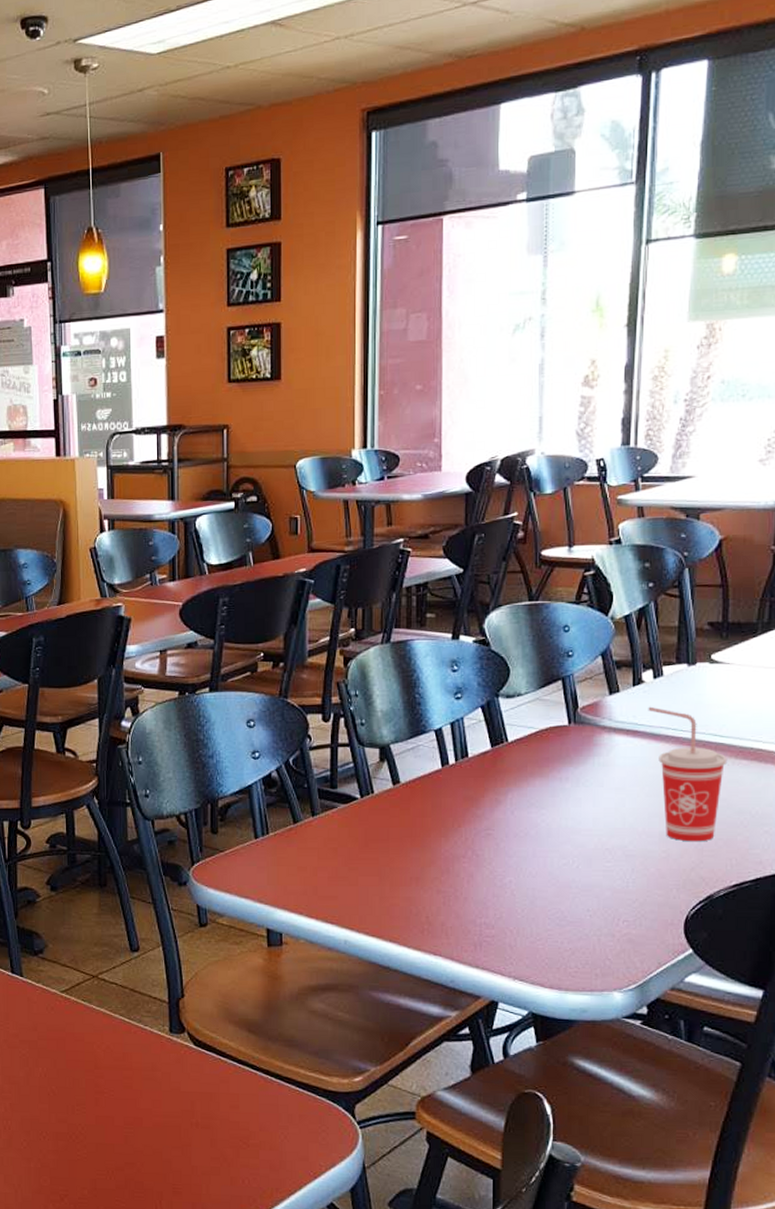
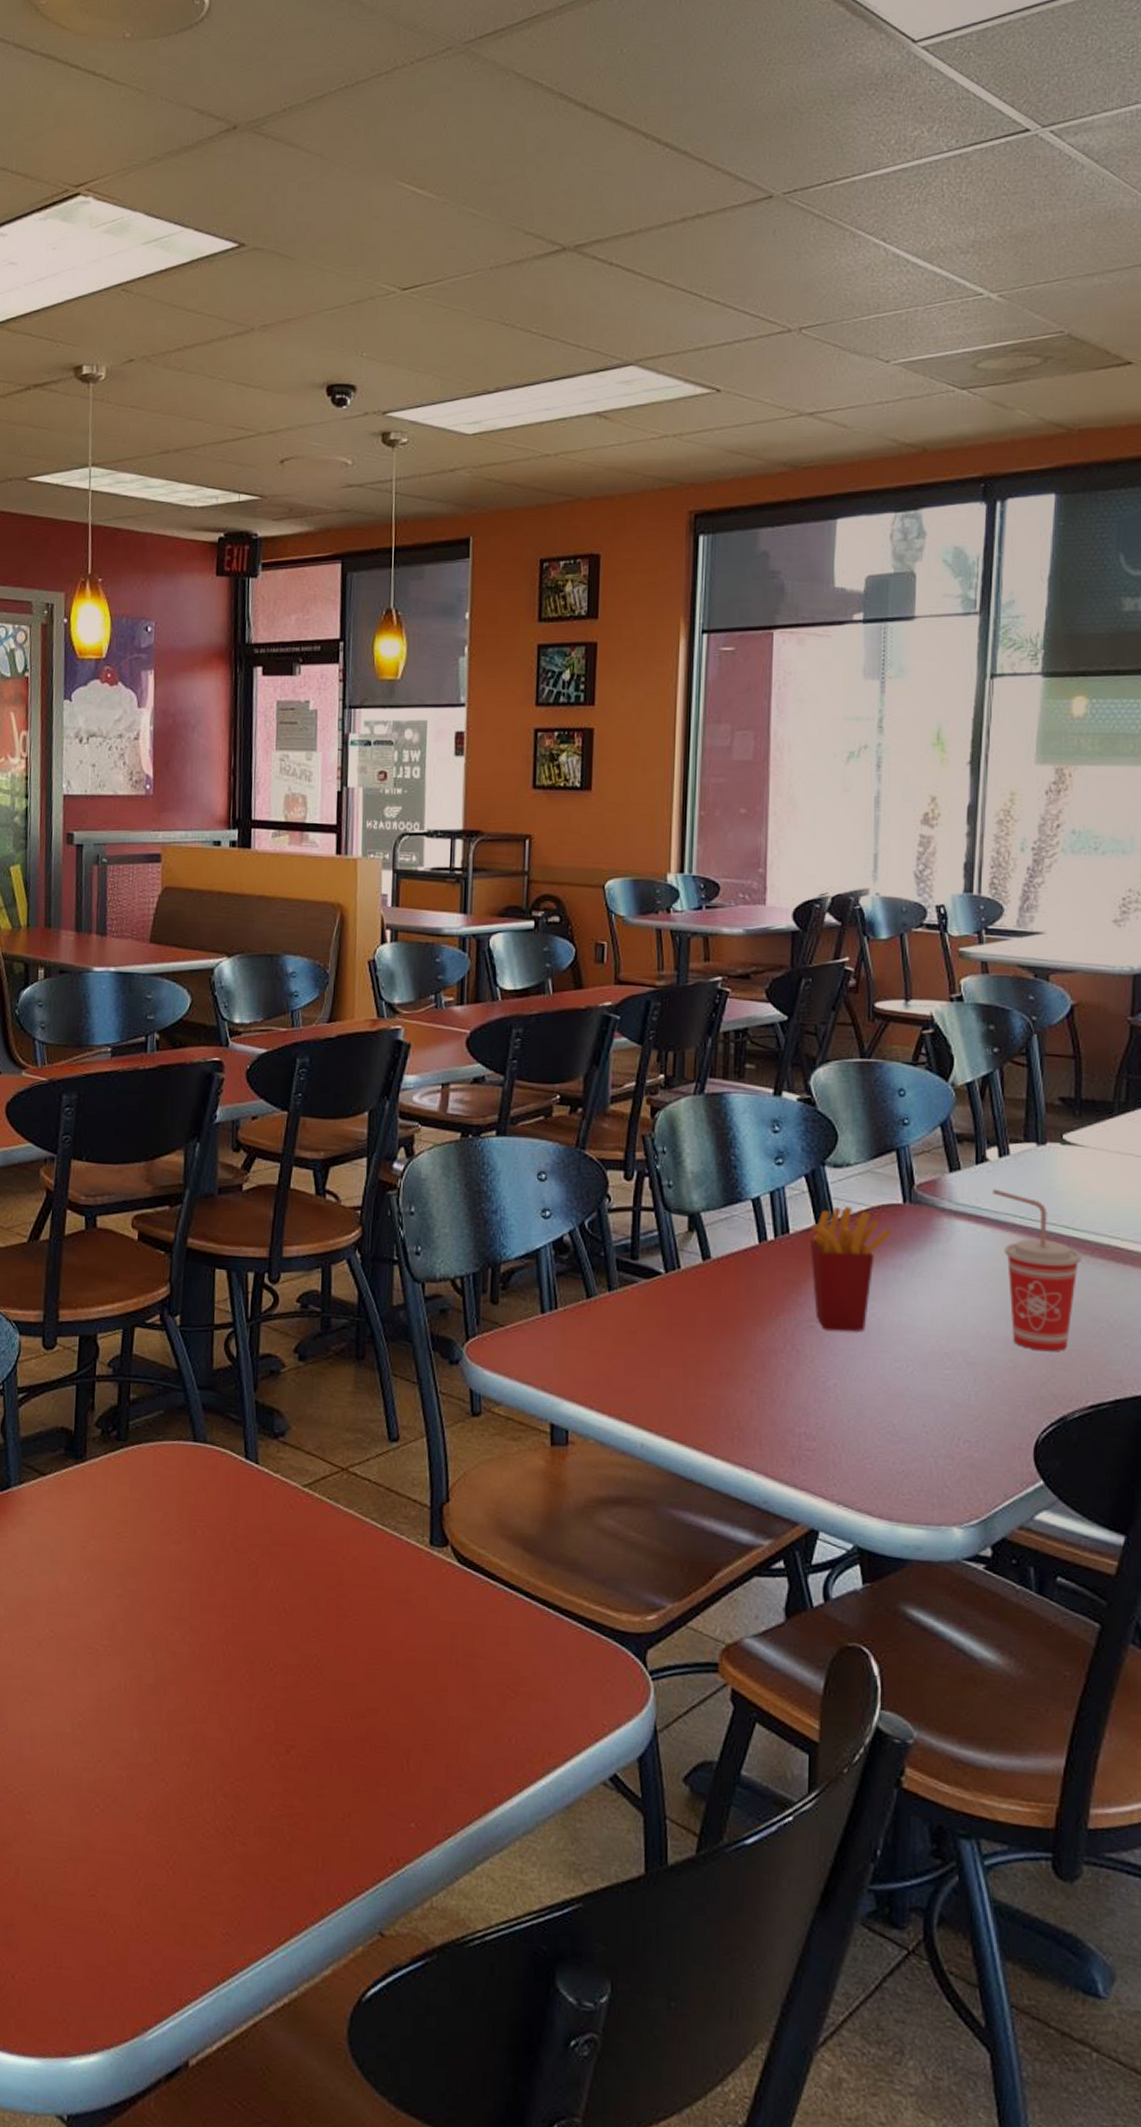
french fries: none [486,731,559,837] -> present [809,1207,892,1331]

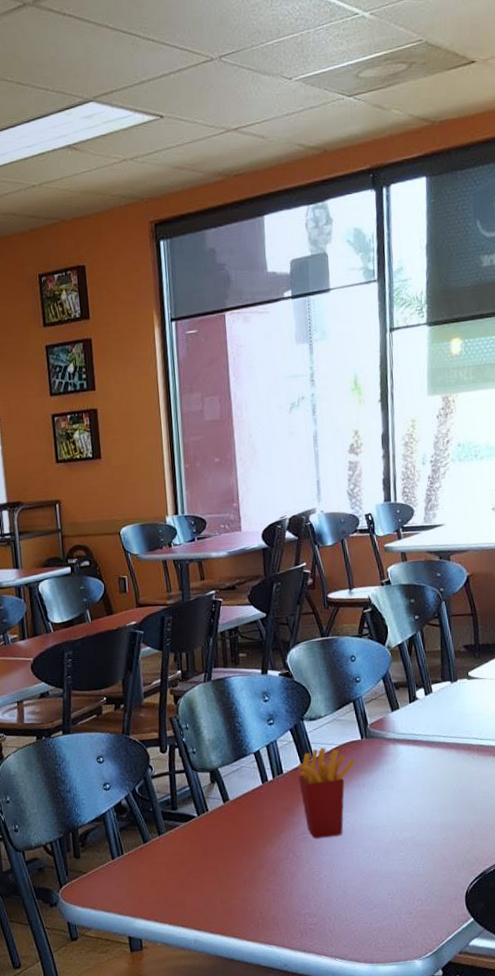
beverage cup: present [992,1188,1082,1352] -> none [423,718,488,829]

